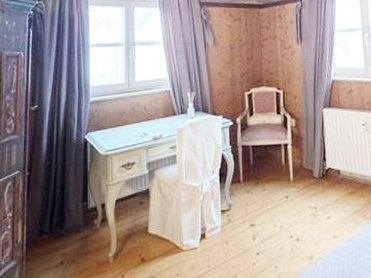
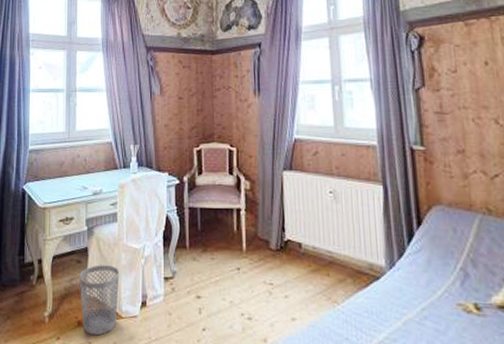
wastebasket: none [141,204,180,270] -> present [79,265,120,336]

